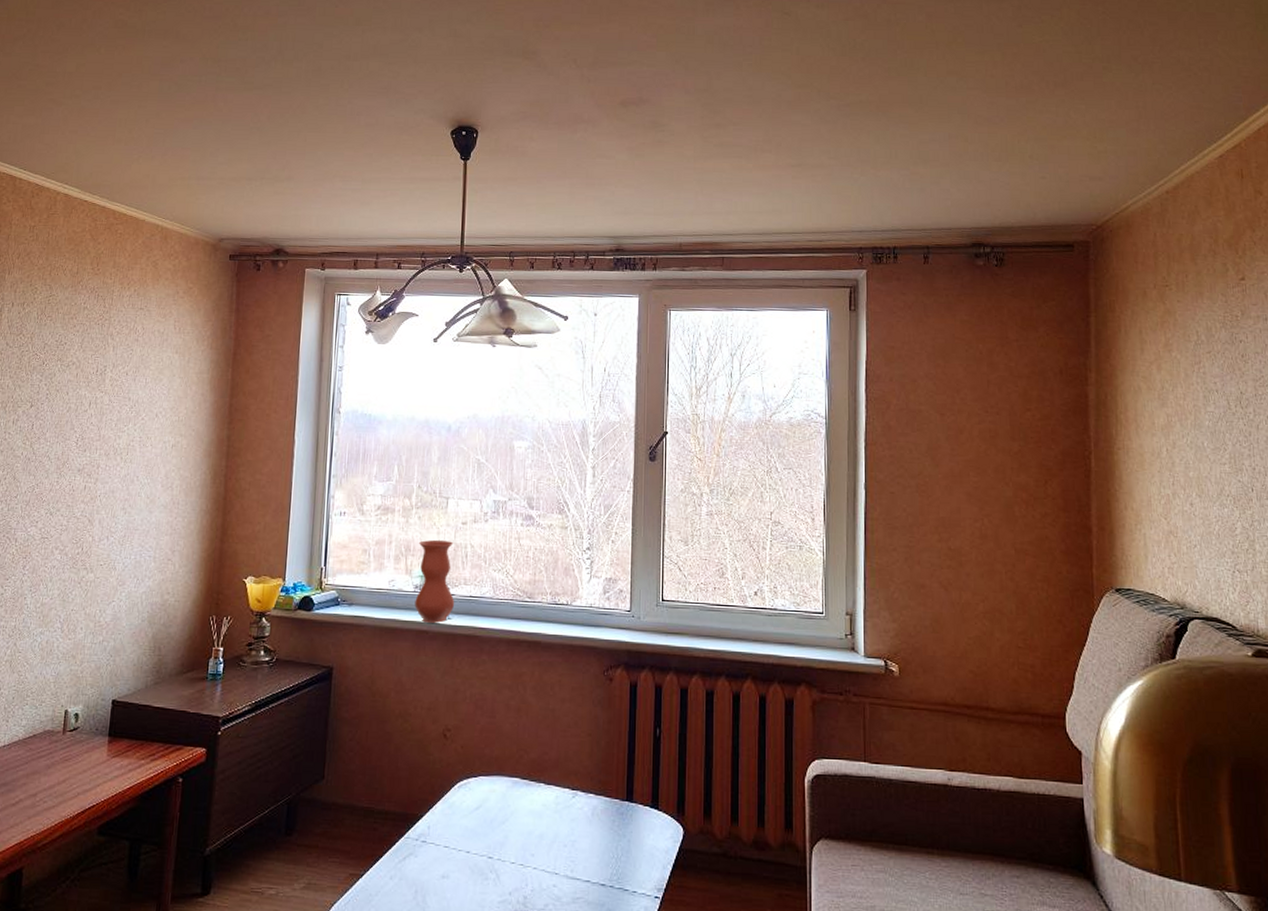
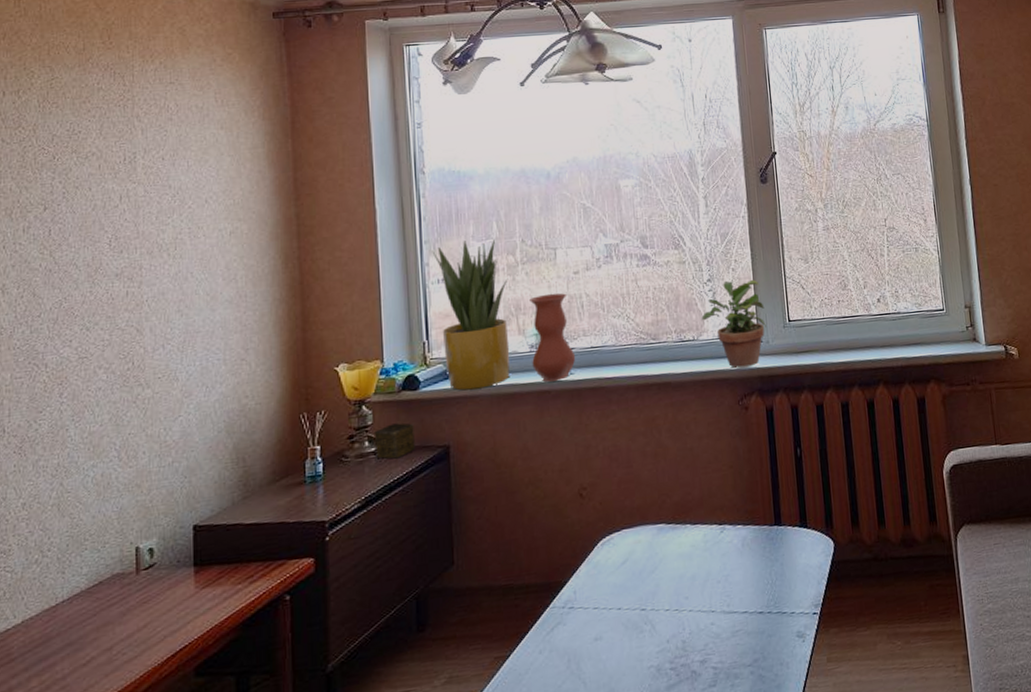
decorative box: none [269,638,304,671] -> present [373,422,415,459]
planter: none [338,480,402,619] -> present [432,238,510,391]
potted plant: none [577,552,640,640] -> present [701,280,766,369]

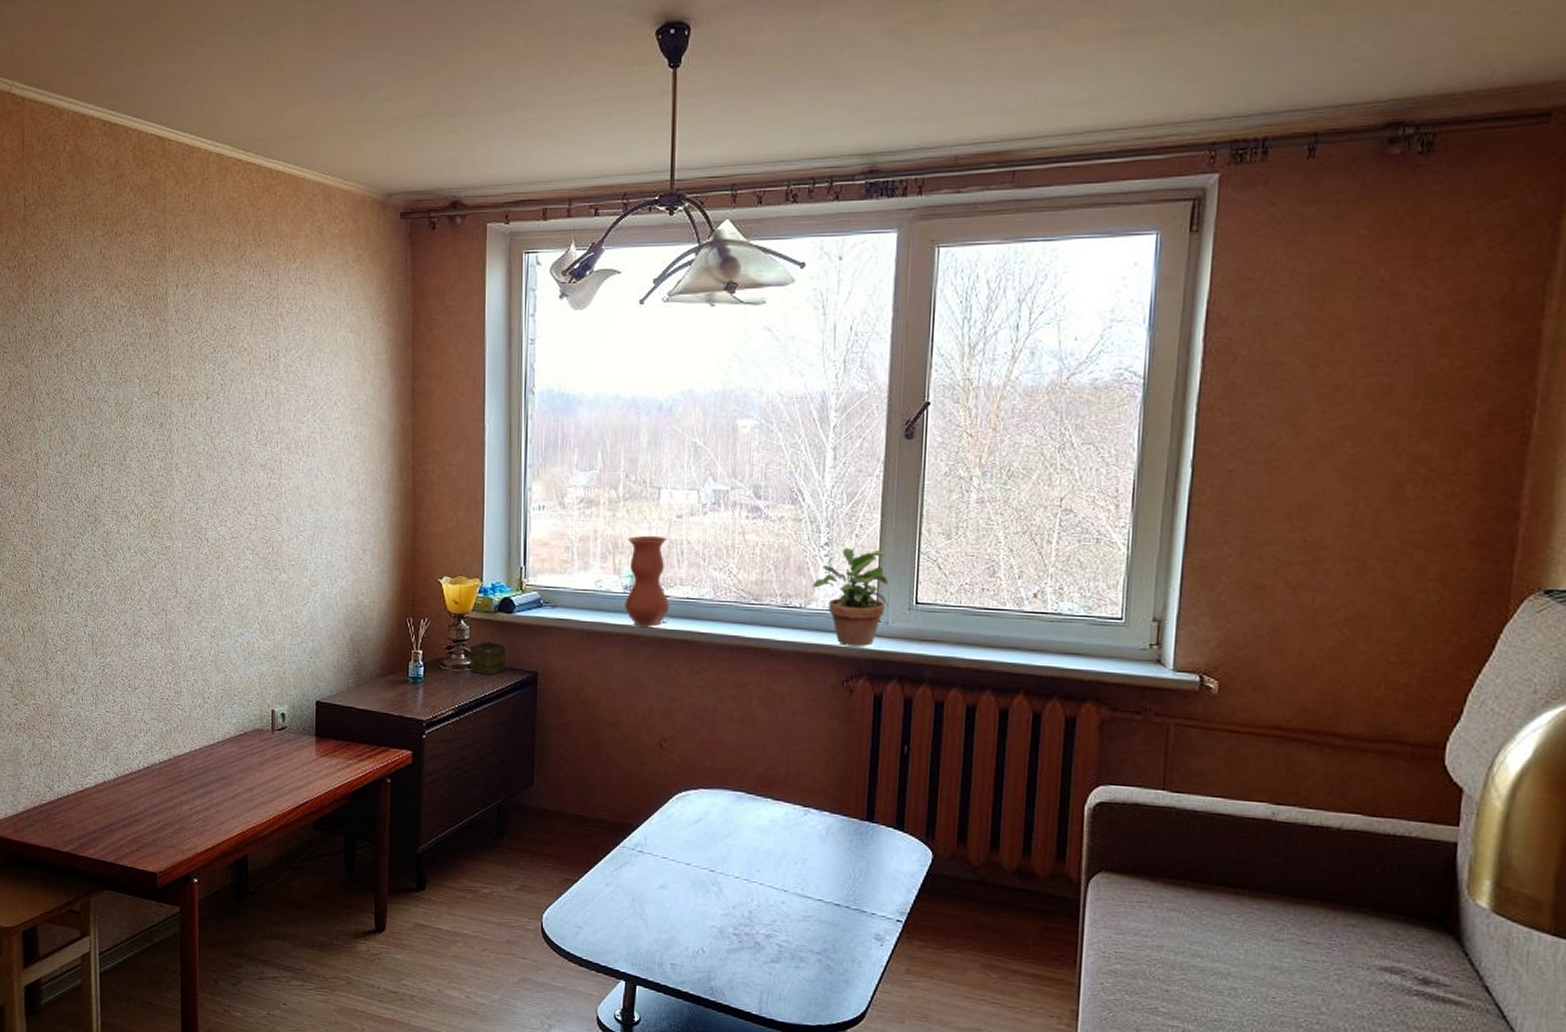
planter: present [432,238,510,391] -> none [535,469,608,622]

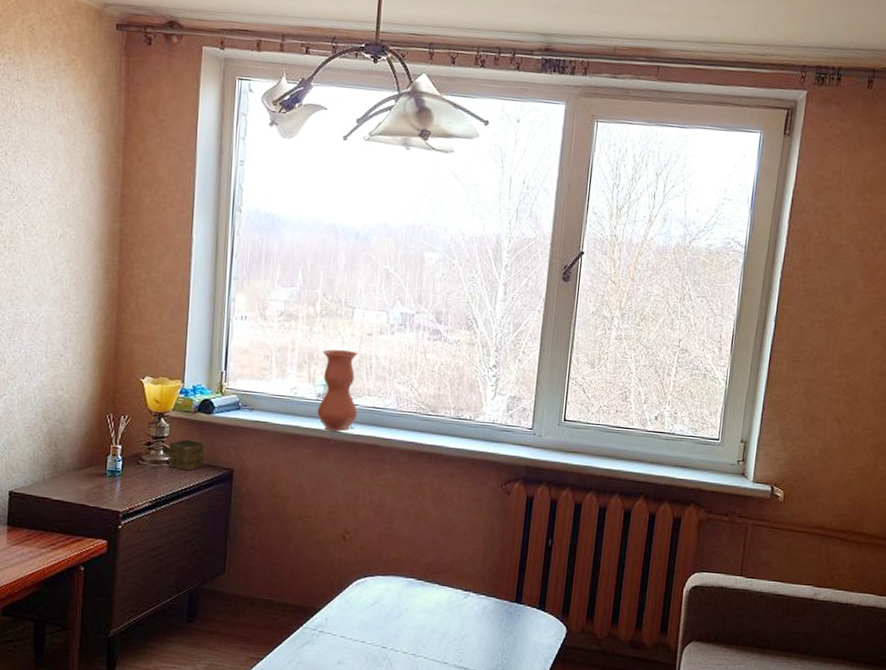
potted plant: present [812,548,889,647] -> none [481,371,543,456]

